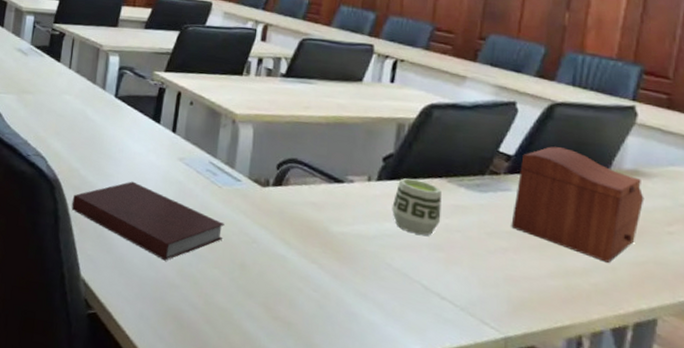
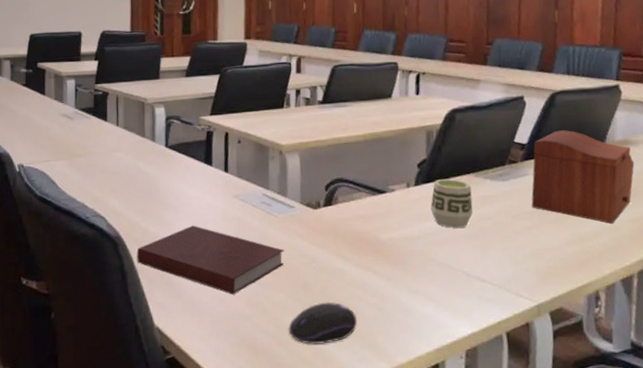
computer mouse: none [219,287,295,332] -> present [288,302,358,345]

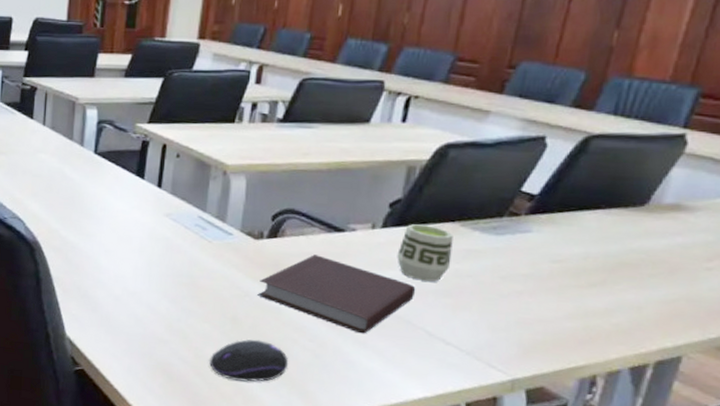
notebook: present [136,225,284,295] -> none [53,239,215,317]
notebook: none [322,216,450,283] -> present [257,254,416,334]
sewing box: present [531,130,635,224] -> none [528,183,684,302]

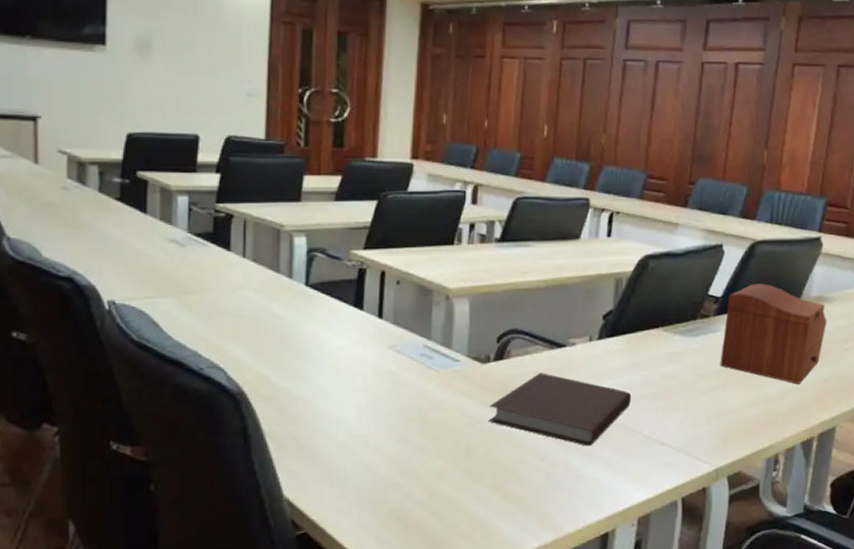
computer mouse: present [209,339,289,382] -> none [445,467,524,515]
cup: present [397,224,453,282] -> none [613,333,659,387]
sewing box: none [528,183,684,302] -> present [720,284,827,384]

